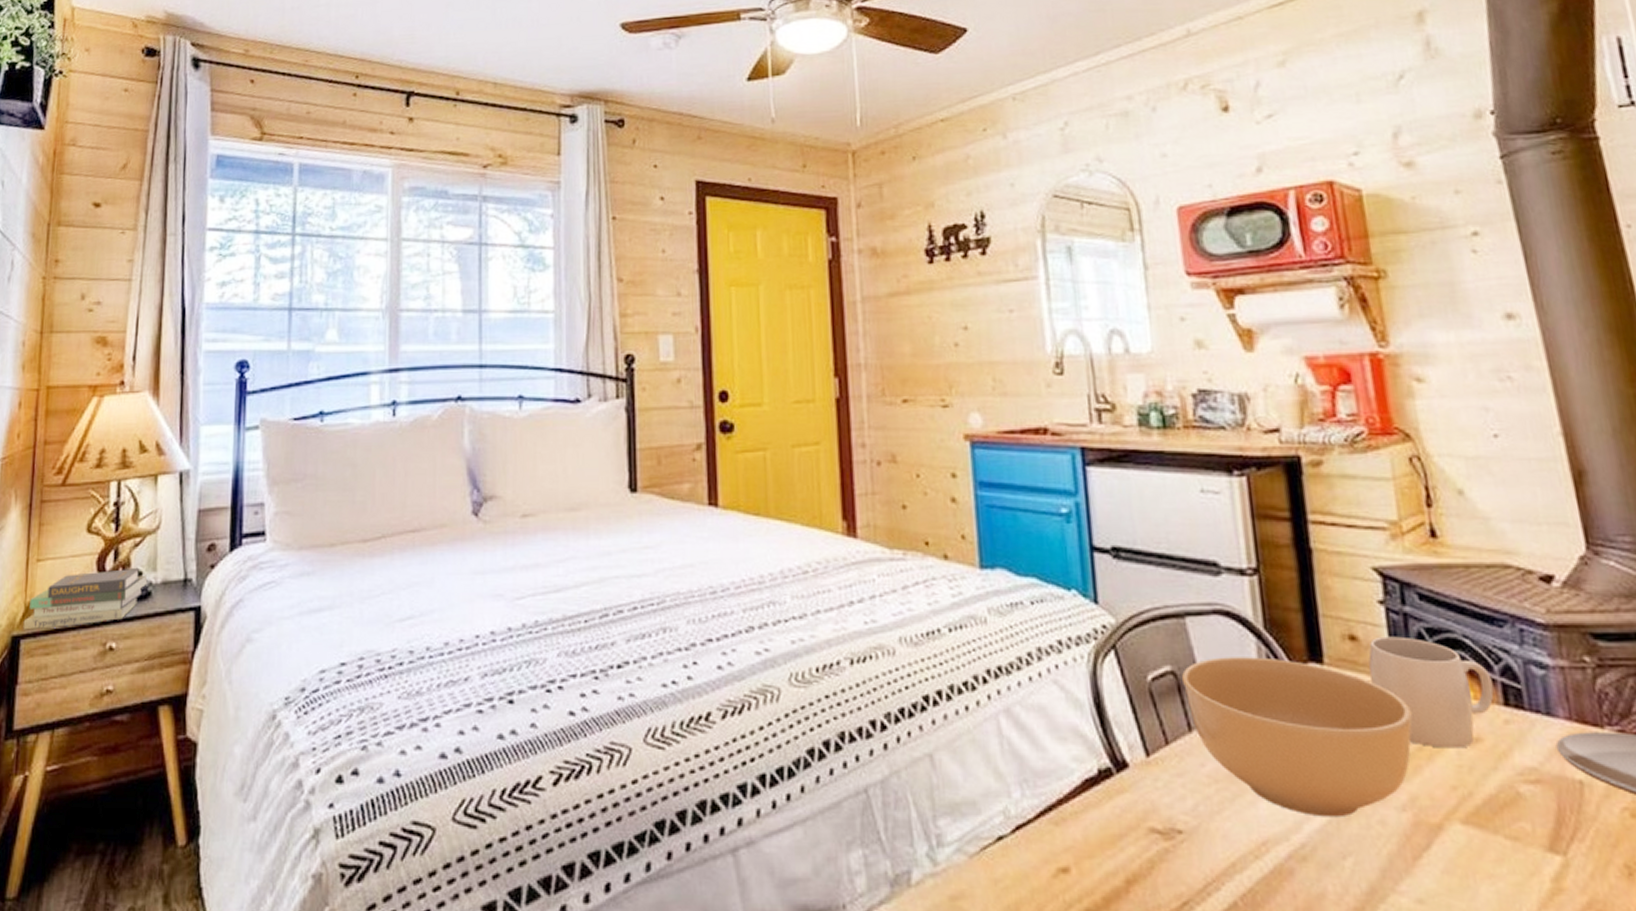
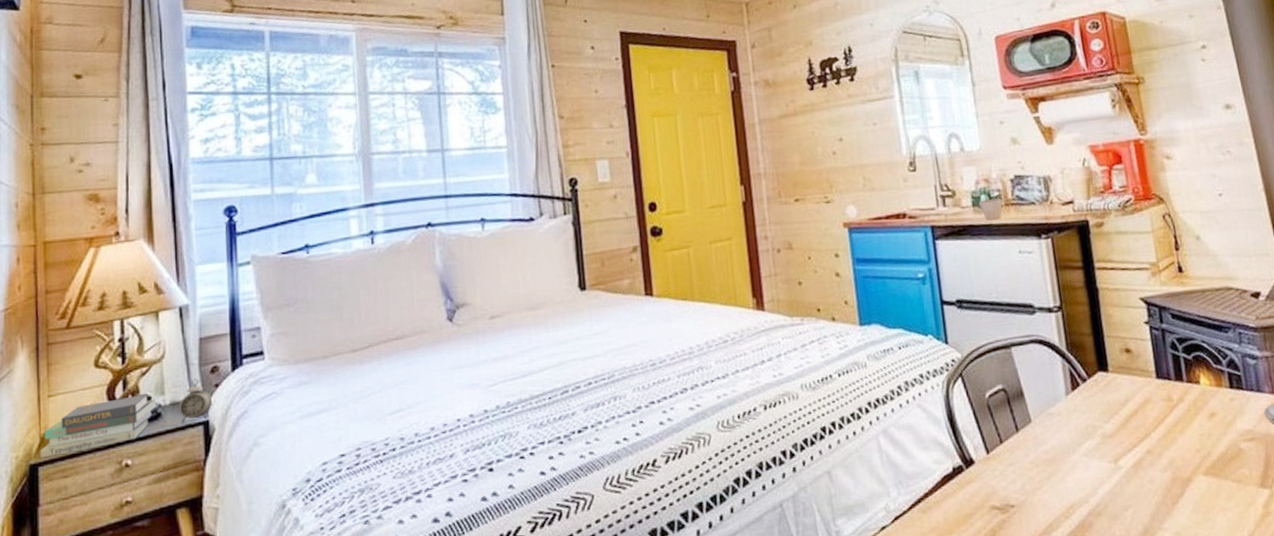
alarm clock: none [170,556,207,606] -> present [179,379,213,423]
cup: none [1147,418,1180,446] -> present [978,198,1003,221]
bowl: present [1181,657,1412,818] -> none [1009,371,1169,483]
mug: present [1368,636,1495,749] -> none [1139,346,1223,424]

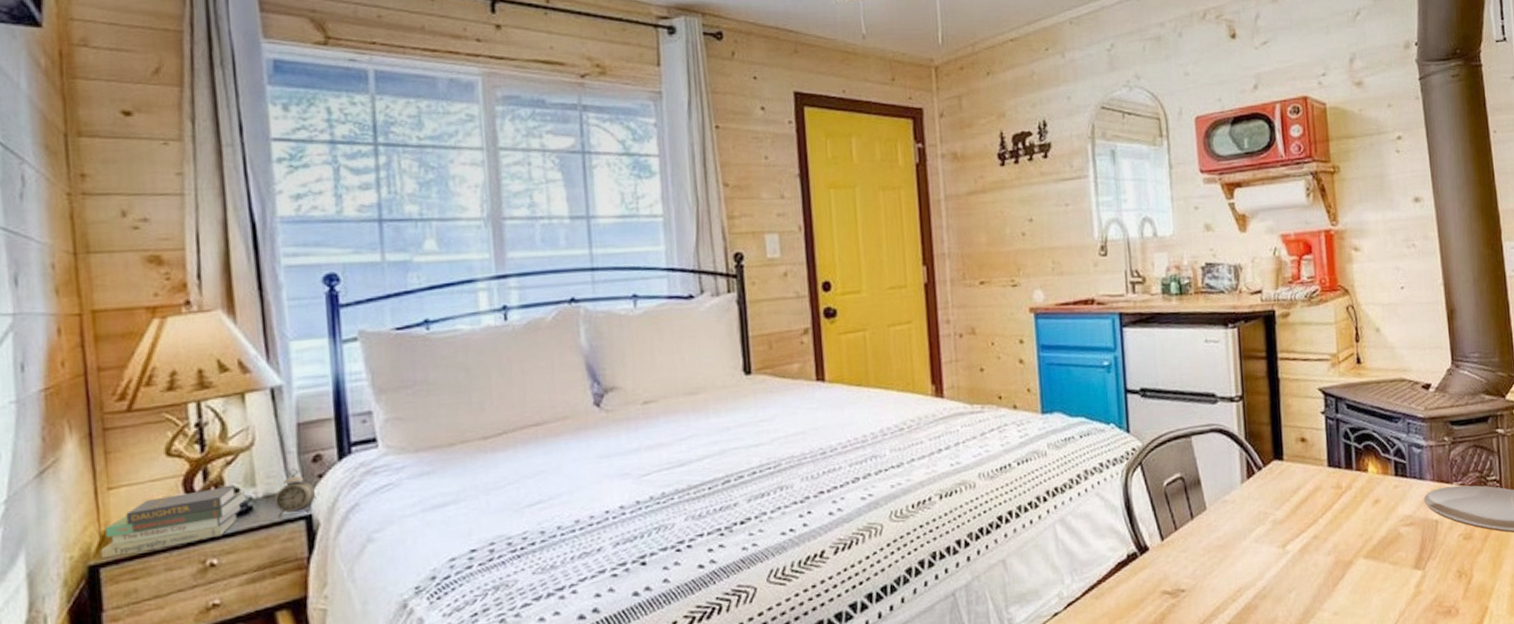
cup: present [978,198,1003,221] -> none [1168,286,1192,309]

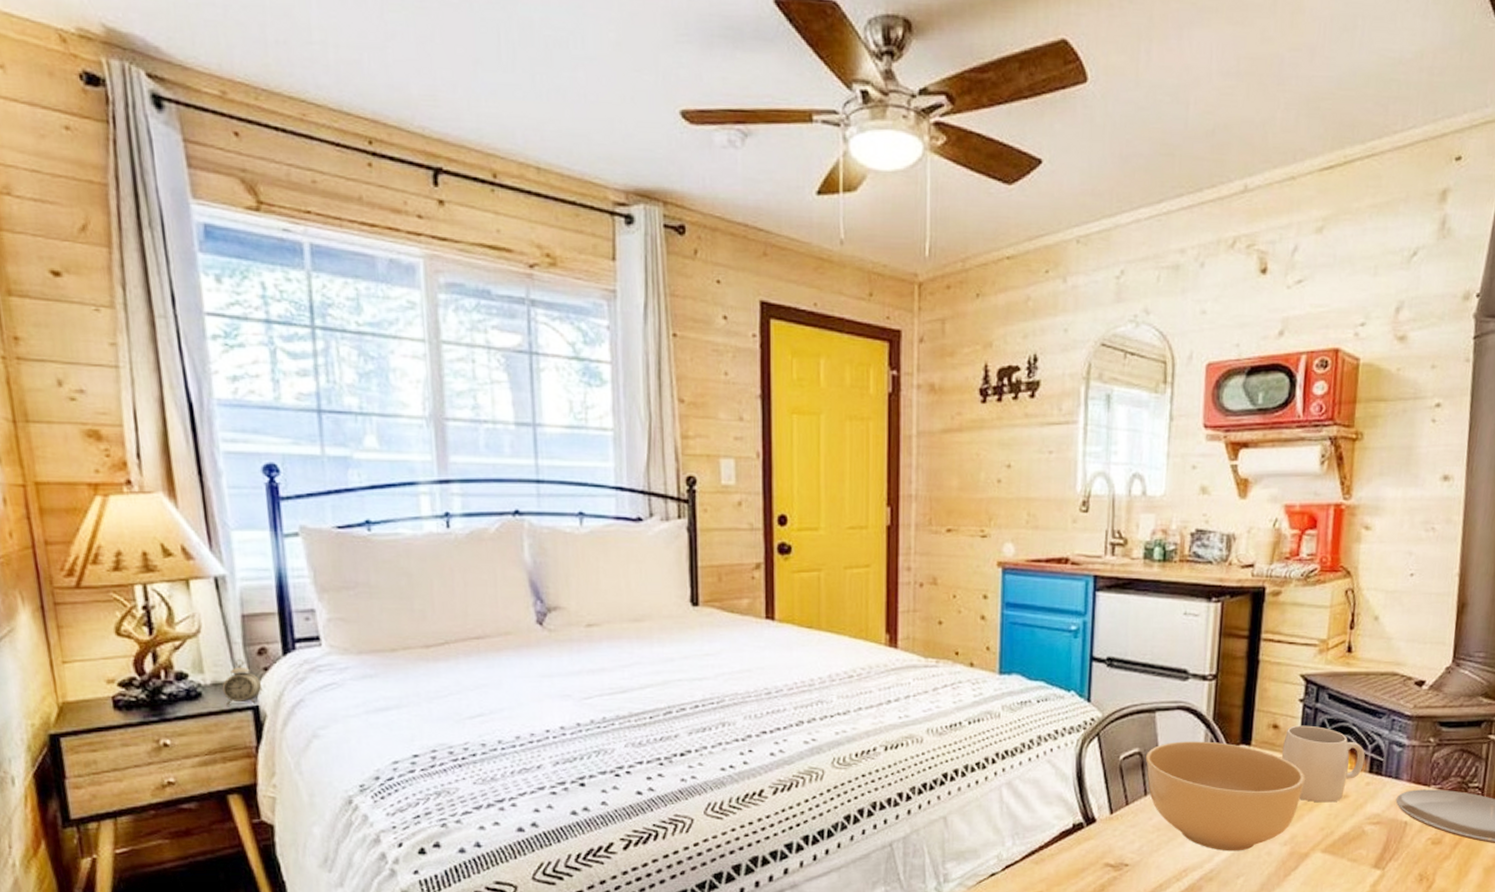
books: present [100,486,247,559] -> none [59,671,196,729]
bowl: none [1187,460,1338,567] -> present [1145,741,1305,852]
mug: none [1312,435,1389,510] -> present [1281,725,1365,803]

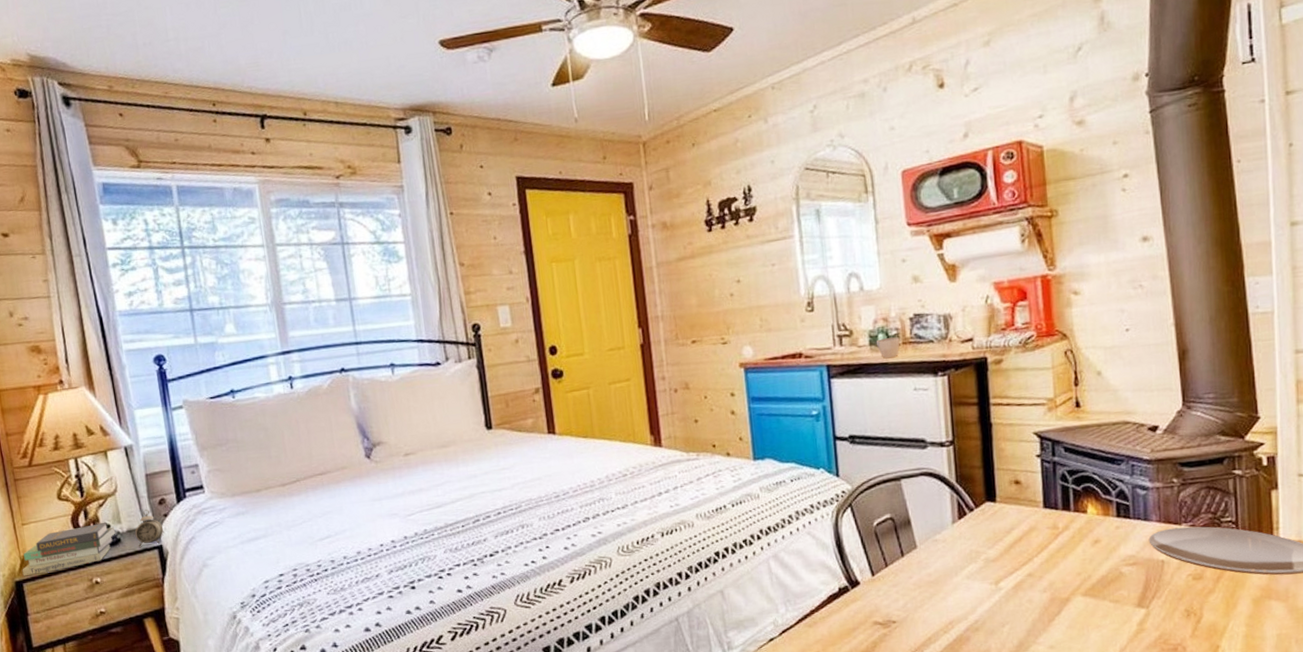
books: none [59,671,196,729] -> present [22,523,116,577]
bowl: present [1145,741,1305,852] -> none [897,501,1054,602]
cup: none [1151,553,1177,576] -> present [876,337,900,359]
mug: present [1281,725,1365,803] -> none [1026,478,1111,550]

